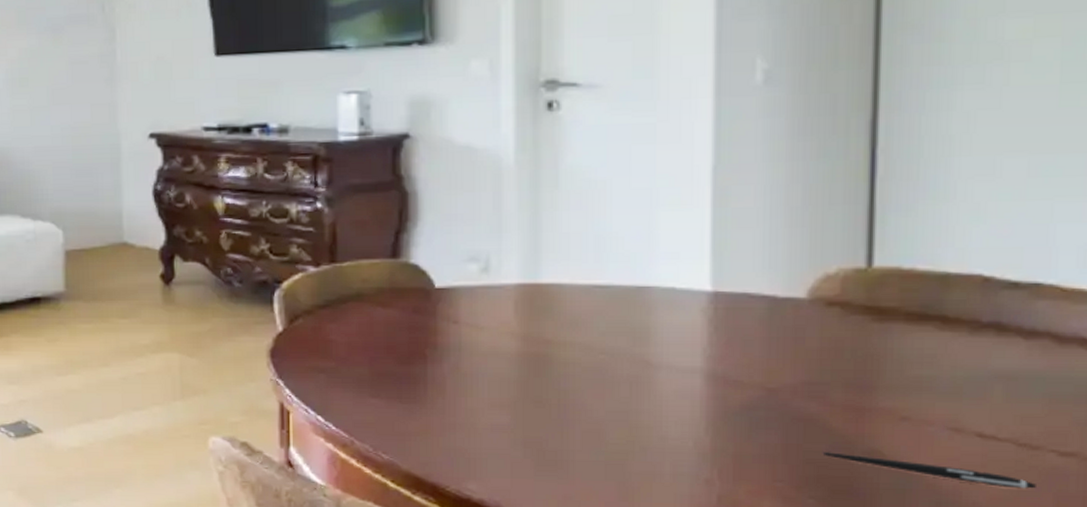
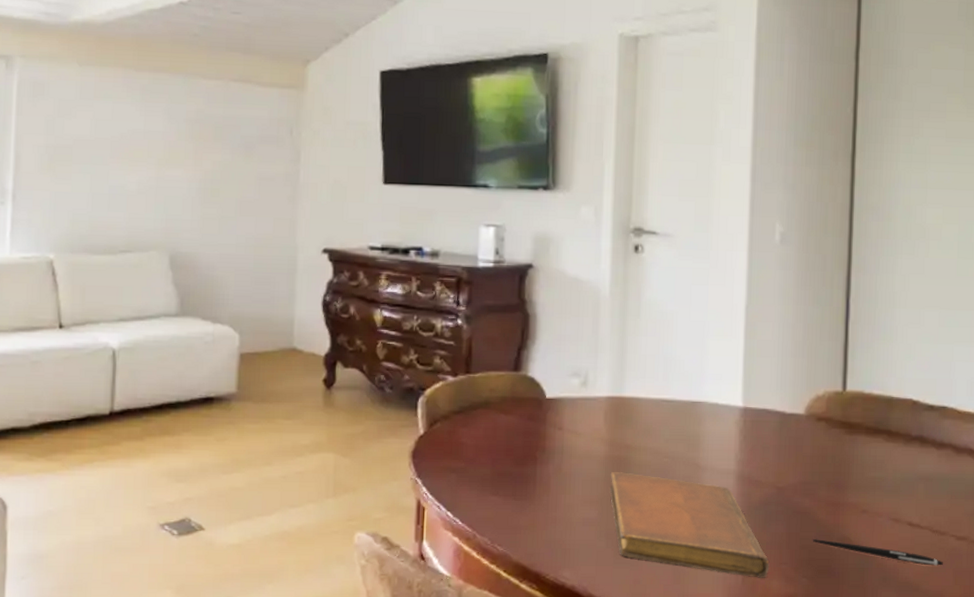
notebook: none [525,370,758,498] -> present [609,471,770,578]

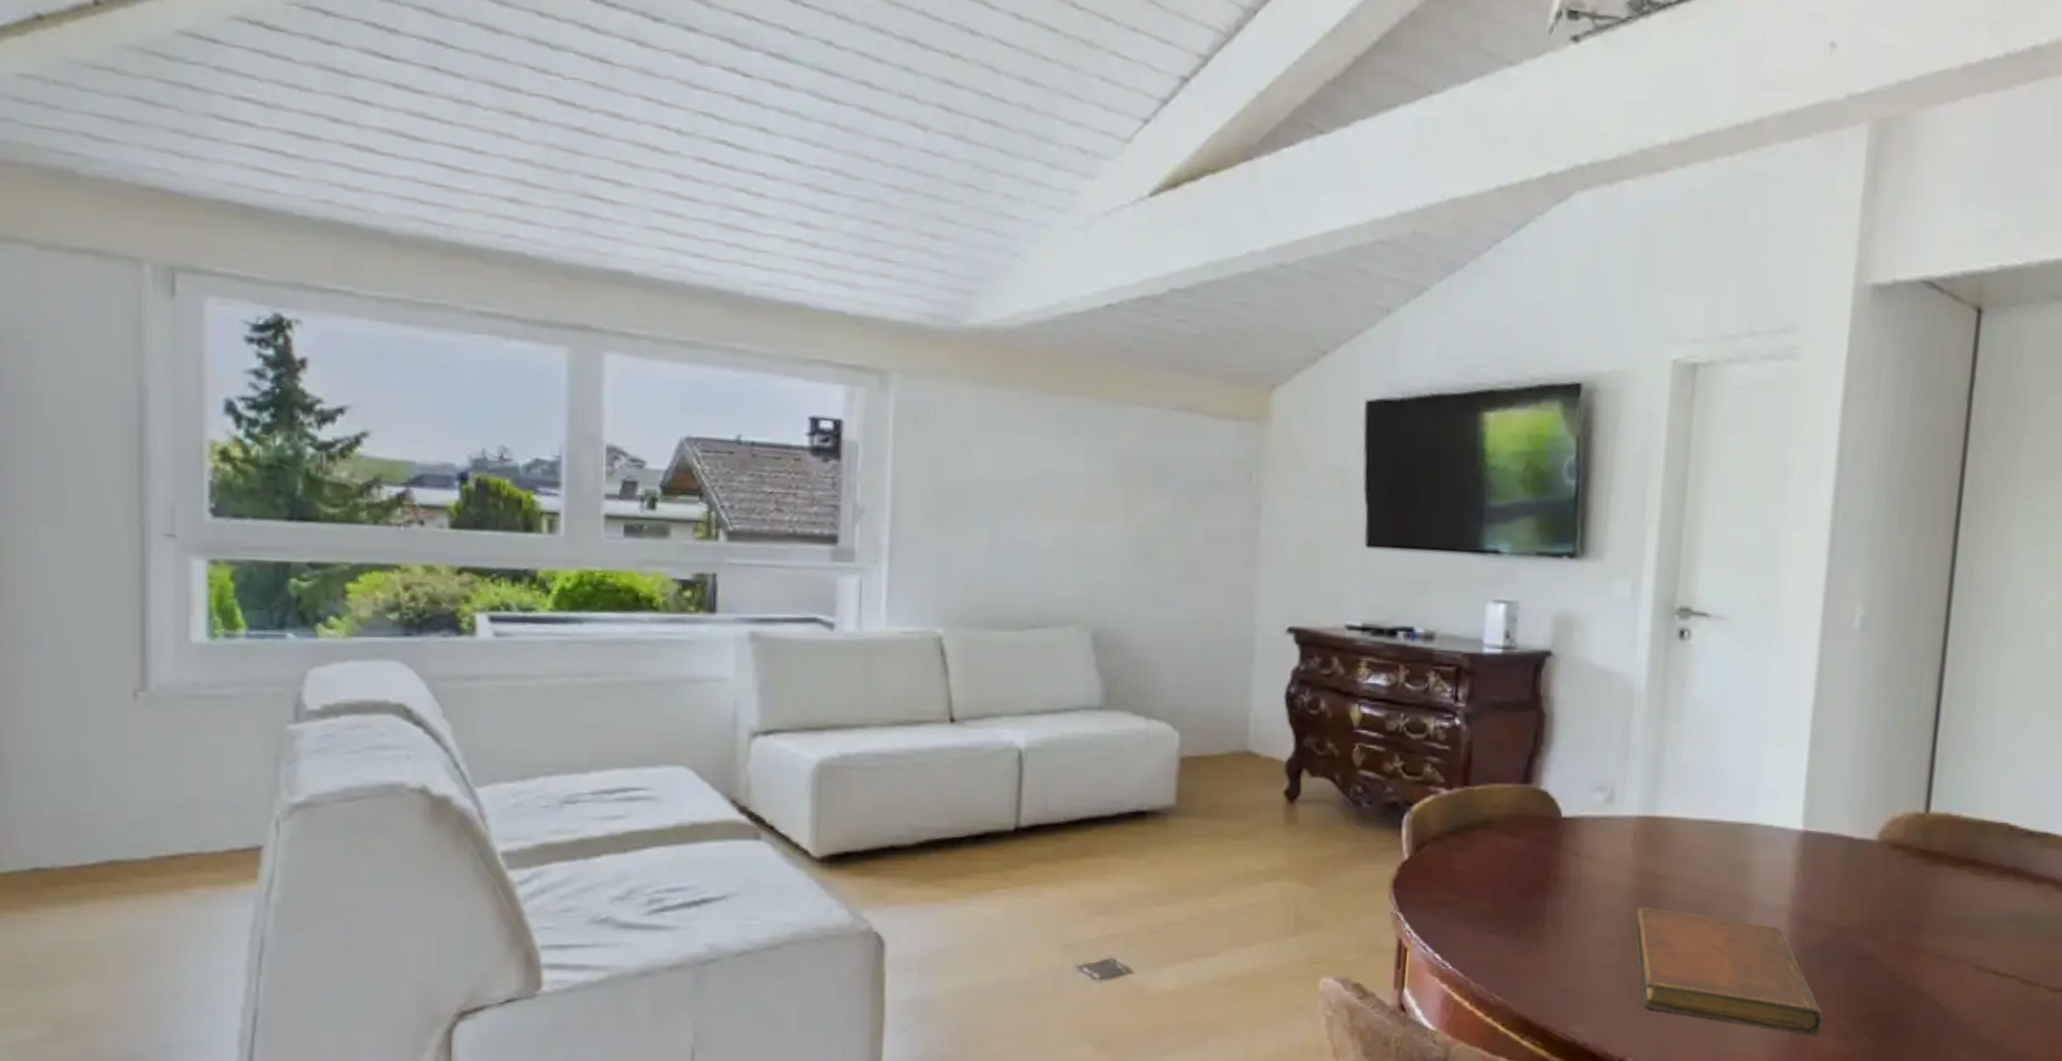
pen: present [812,539,943,566] -> none [1877,990,2032,1022]

